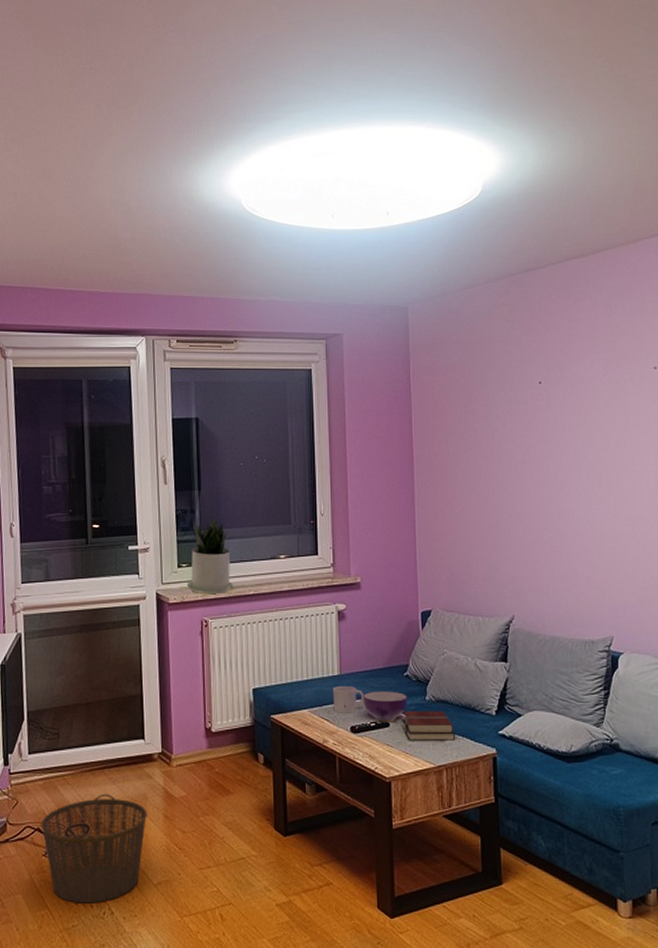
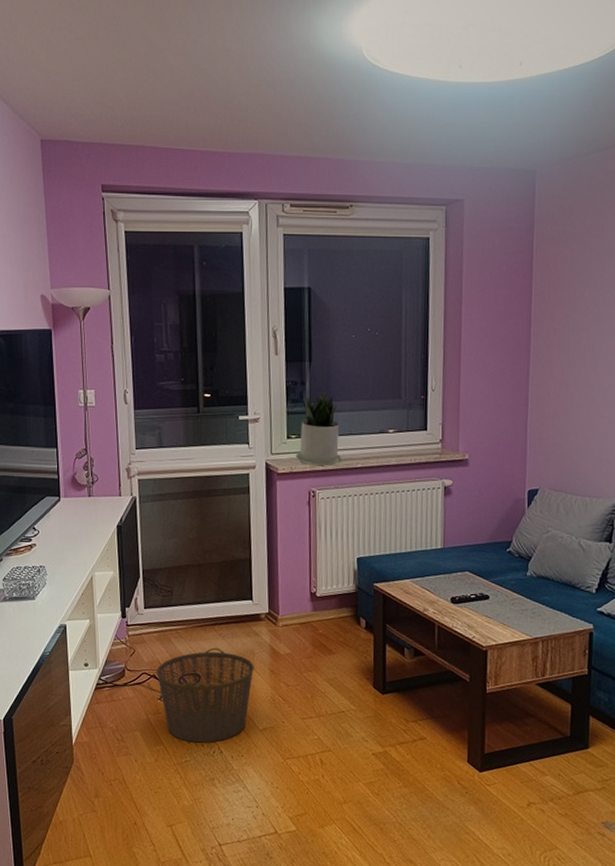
mug: present [332,686,364,715] -> none [434,559,466,586]
bowl: present [363,691,407,722] -> none [464,565,508,595]
books: present [402,710,456,742] -> none [501,585,554,615]

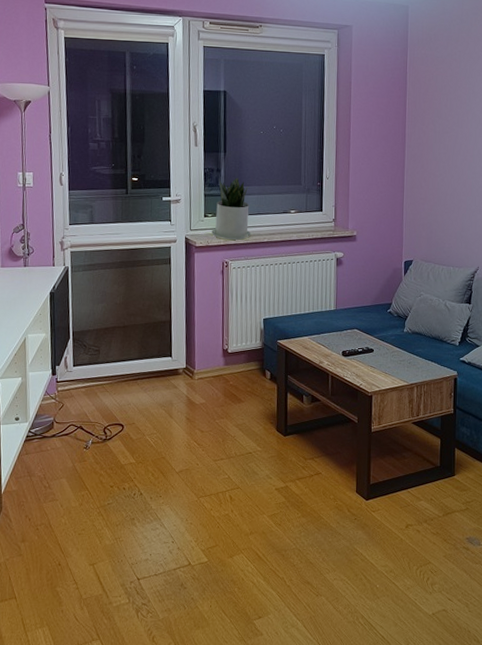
basket: present [156,647,254,743] -> none [83,400,172,486]

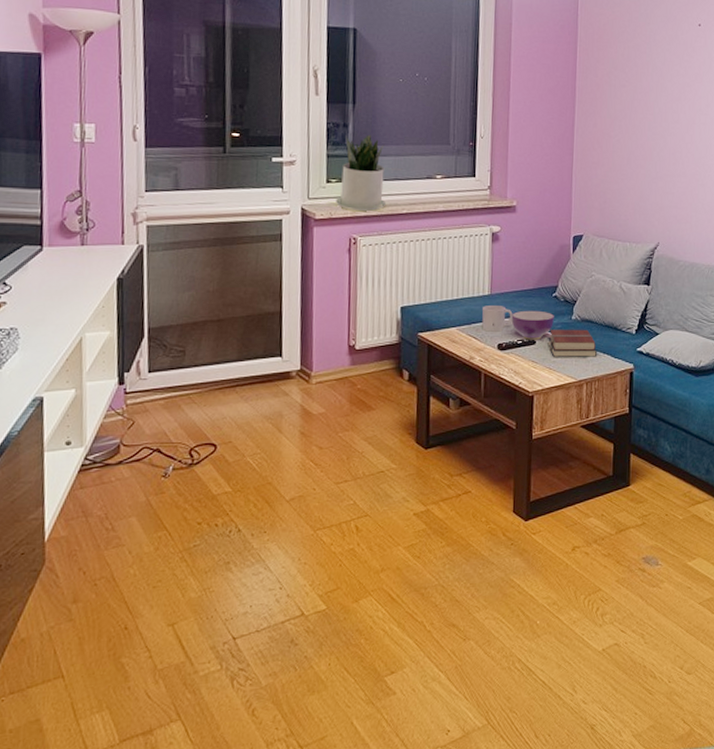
mug: none [328,319,354,342] -> present [481,306,513,333]
bowl: none [353,323,389,349] -> present [511,310,554,340]
books: none [384,340,426,365] -> present [547,329,598,358]

